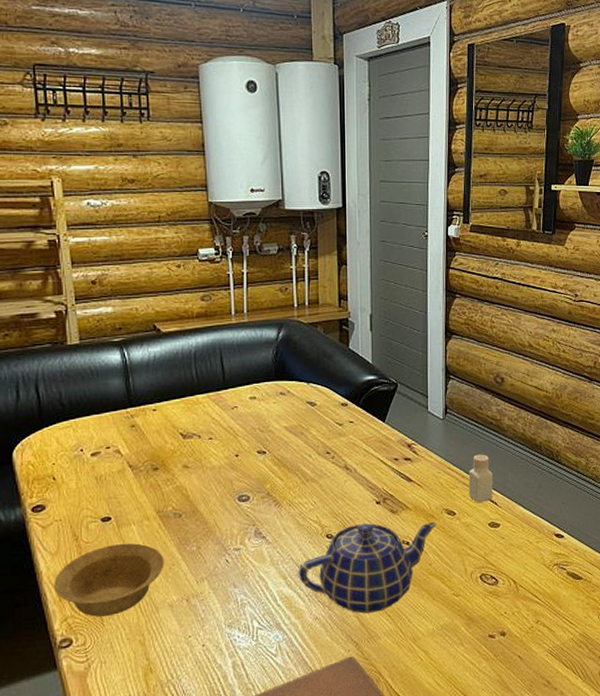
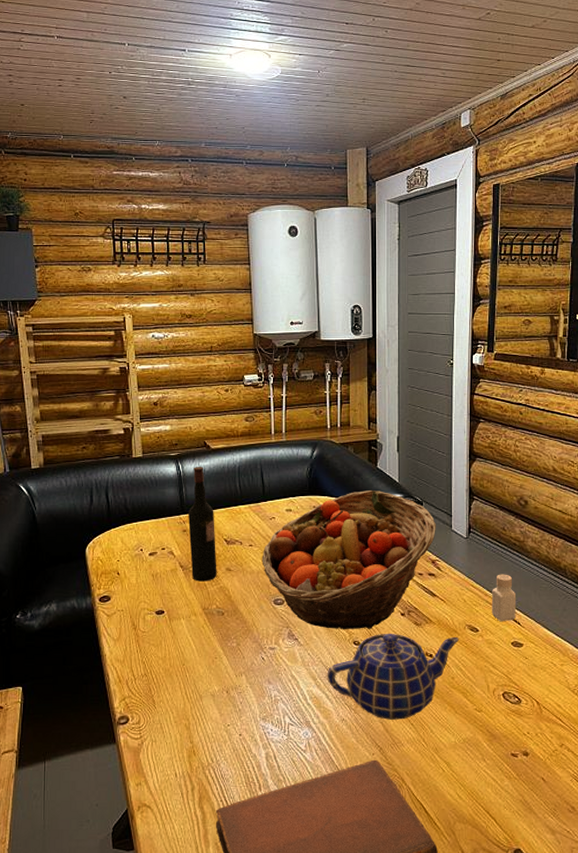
bowl: present [54,543,164,617] -> none [115,635,208,699]
wine bottle: none [137,353,172,482] -> present [188,467,217,582]
fruit basket: none [223,373,412,524] -> present [261,490,436,629]

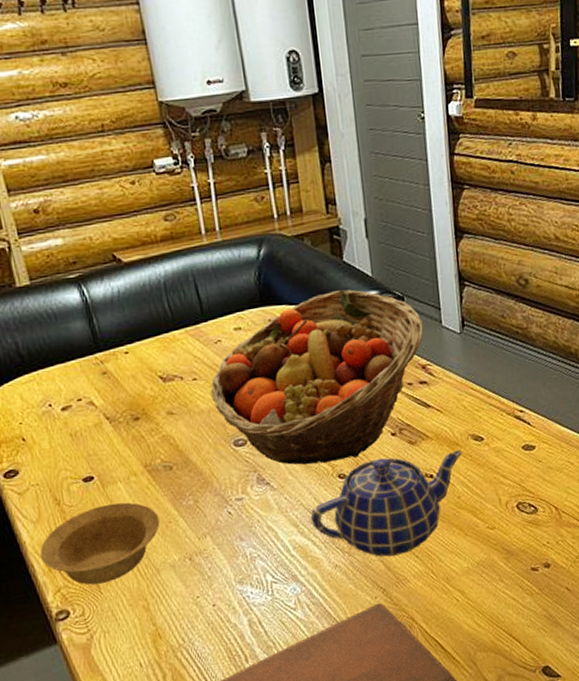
bowl: none [115,635,208,699] -> present [40,502,160,585]
wine bottle: present [188,467,217,582] -> none [103,288,156,434]
pepper shaker: present [491,574,517,621] -> none [495,369,525,425]

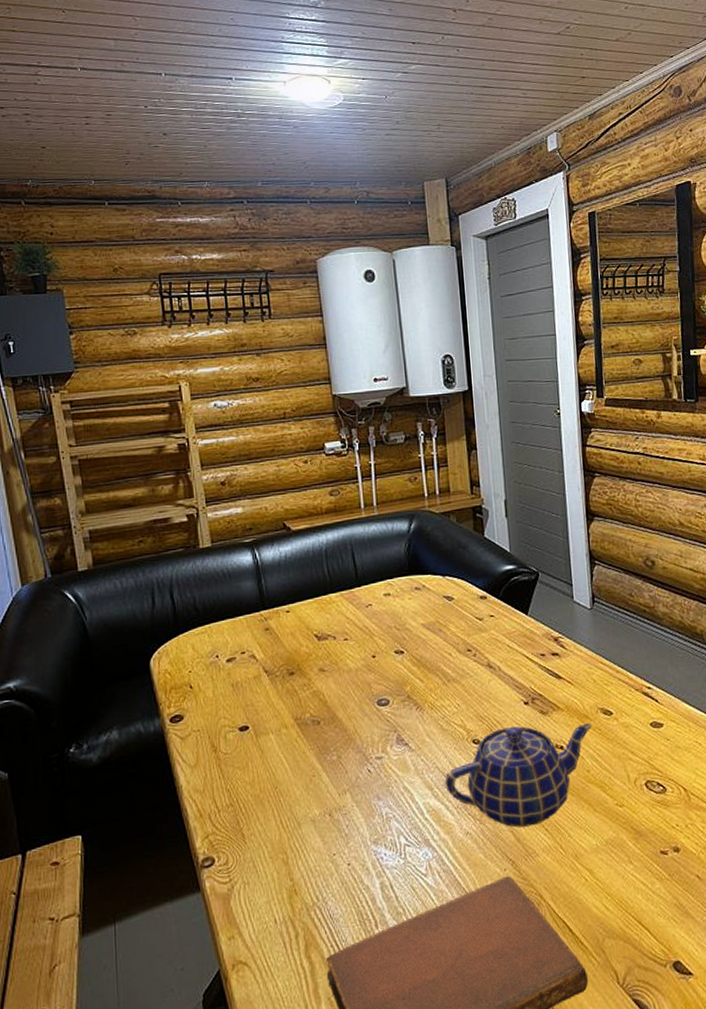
bowl: present [40,502,160,585] -> none [194,753,305,834]
fruit basket: present [210,289,424,465] -> none [359,563,556,728]

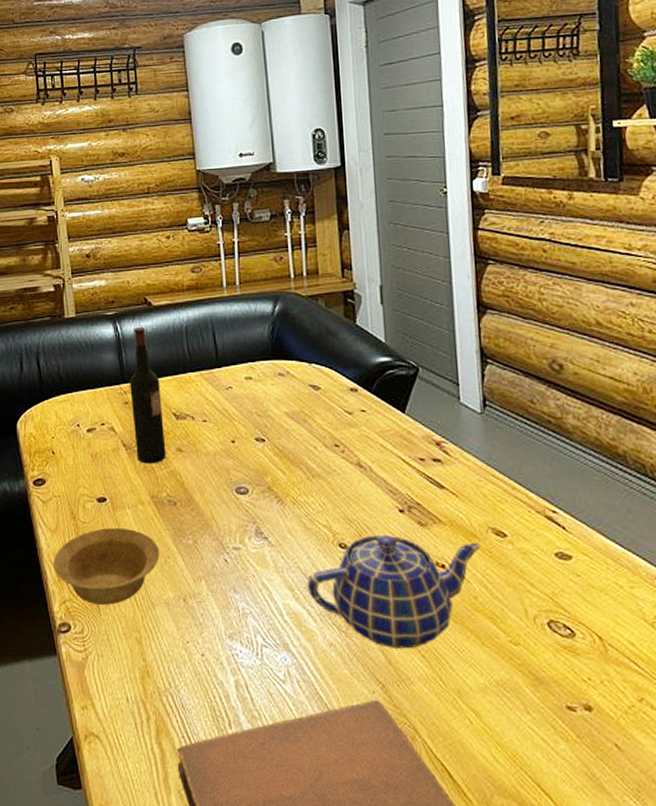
bowl: none [194,753,305,834] -> present [53,527,160,605]
wine bottle: none [270,553,309,688] -> present [130,327,166,464]

